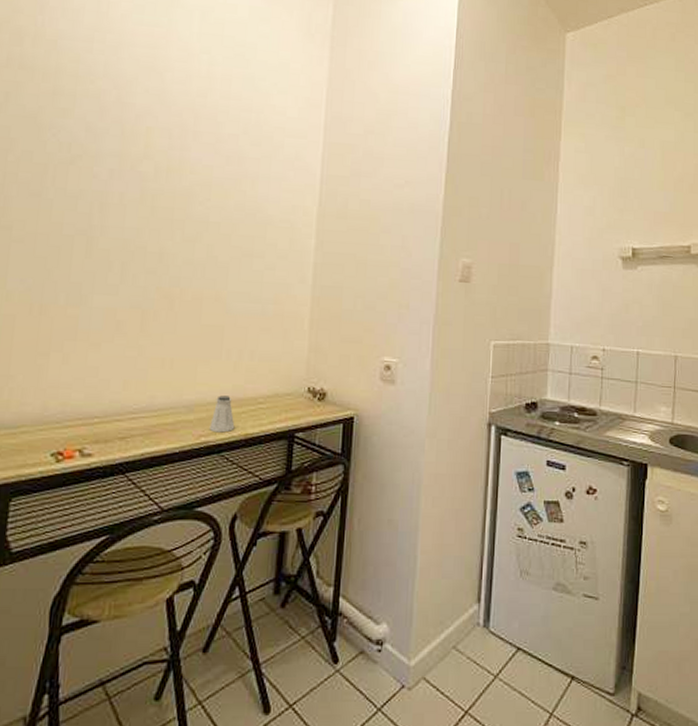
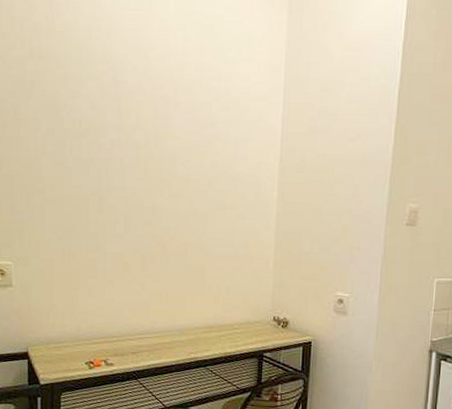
saltshaker: present [209,395,235,433] -> none [197,322,217,351]

